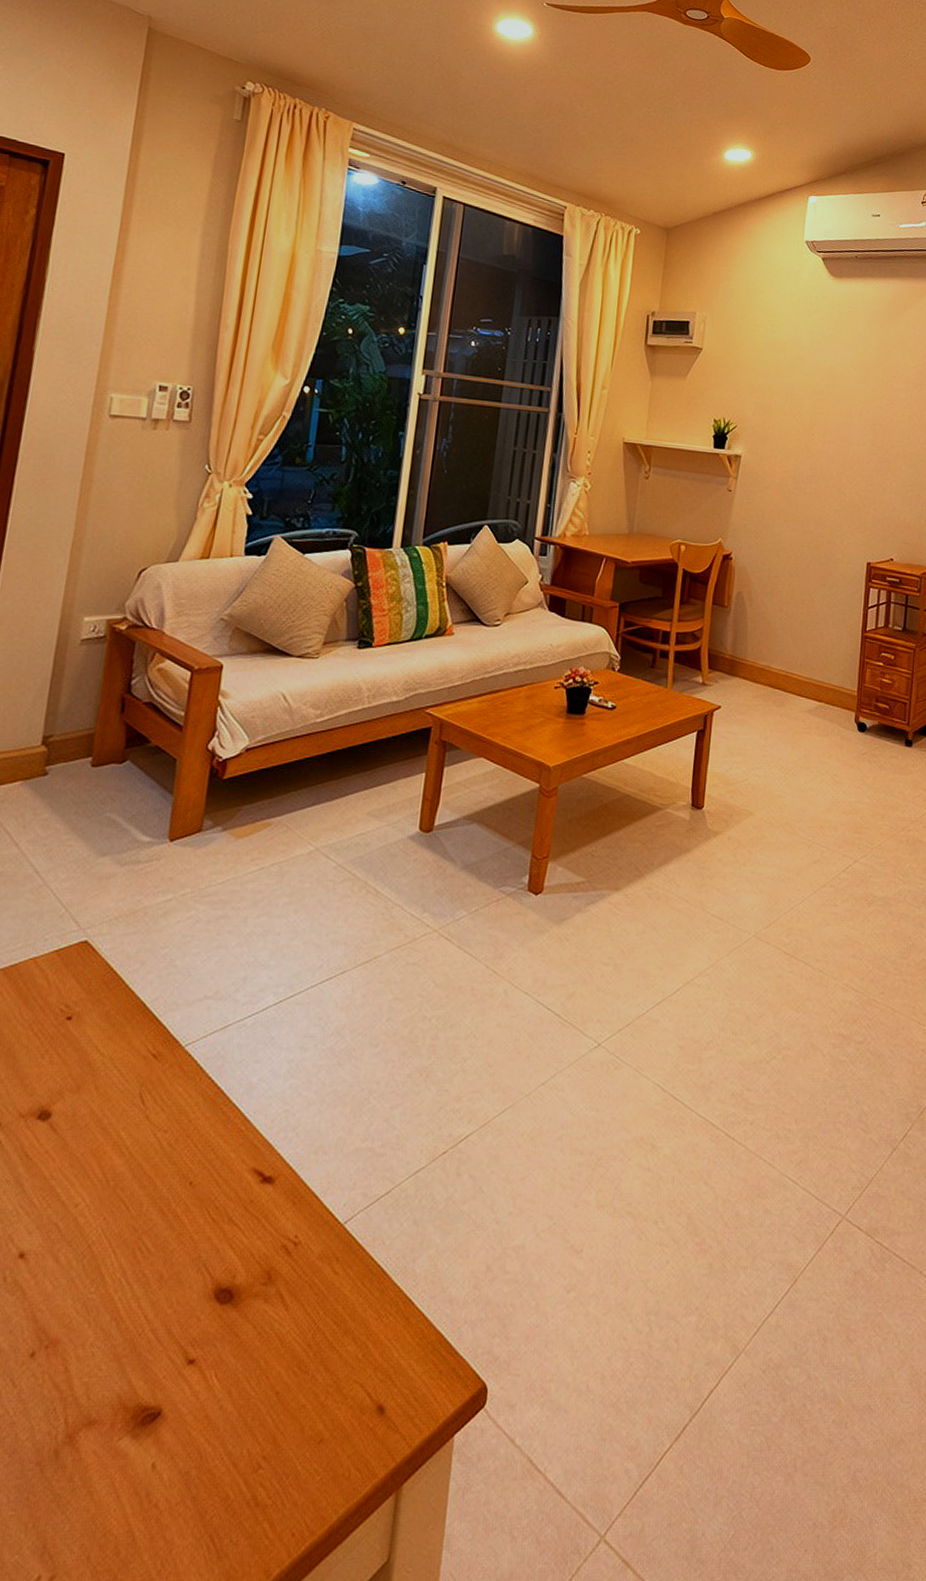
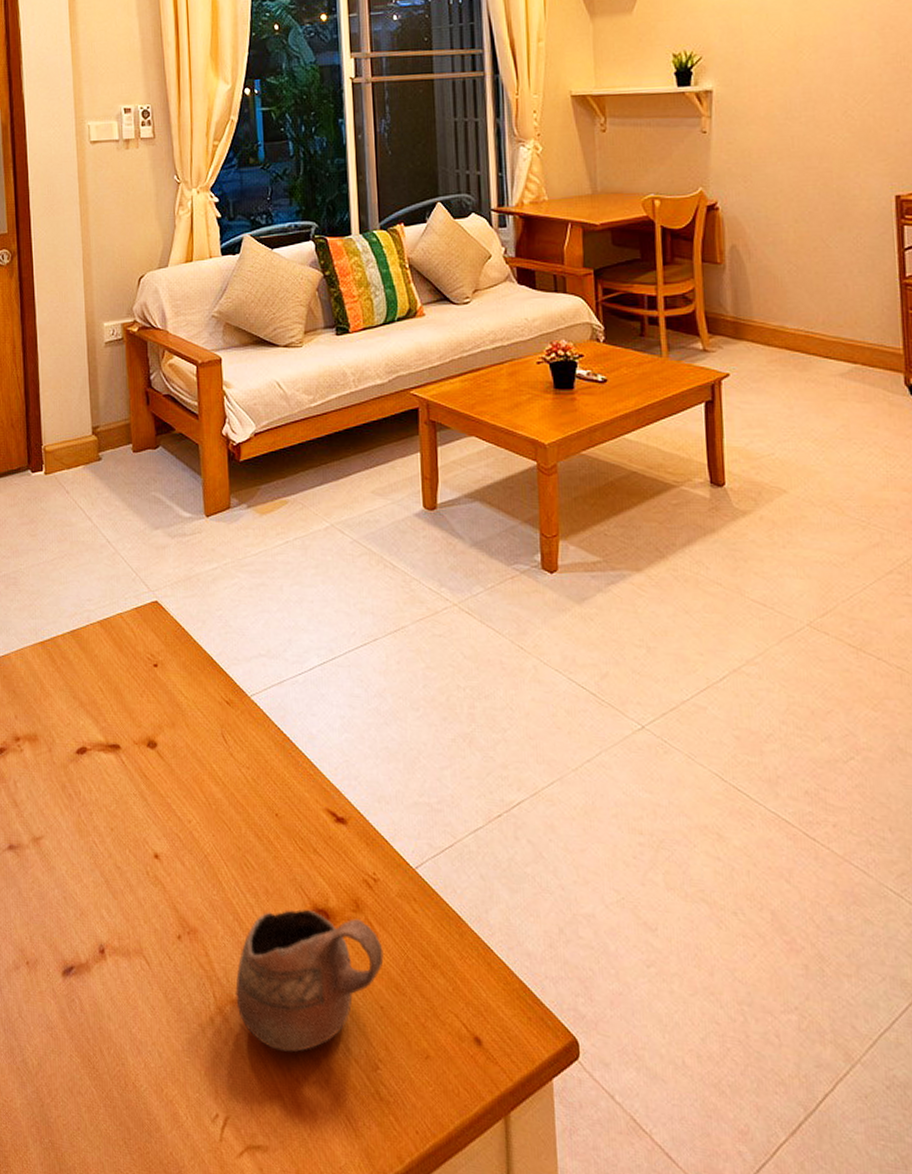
cup: none [93,1291,291,1474] -> present [235,909,384,1052]

